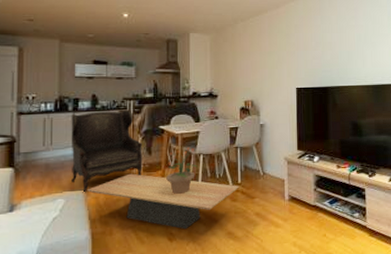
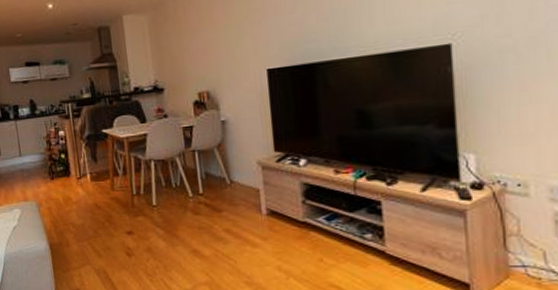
armchair: present [70,109,143,193] -> none [13,113,90,203]
coffee table: present [87,173,239,230] -> none [40,183,201,245]
potted plant: present [166,147,198,195] -> none [115,152,150,206]

